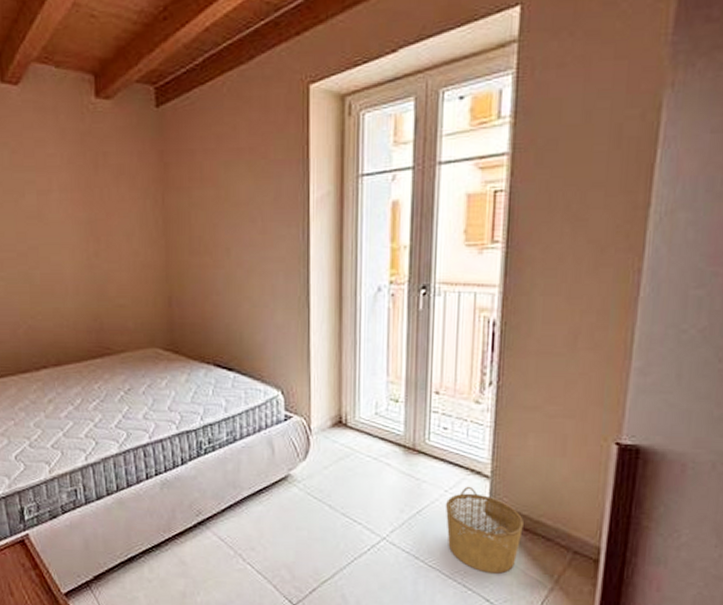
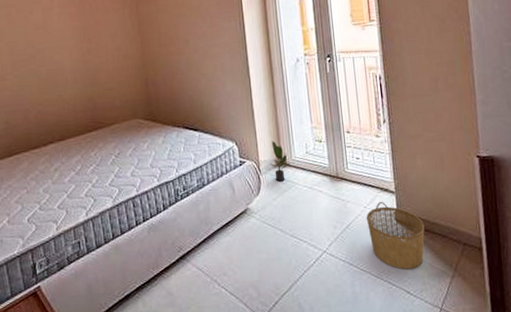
potted plant: none [324,394,353,447] -> present [269,141,291,182]

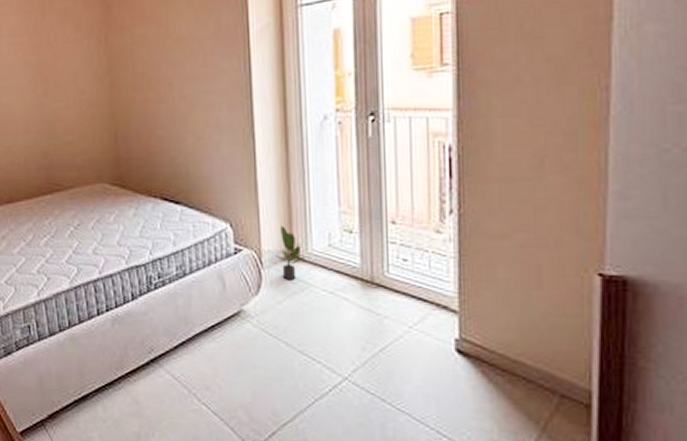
basket: present [366,201,425,270] -> none [410,321,500,419]

